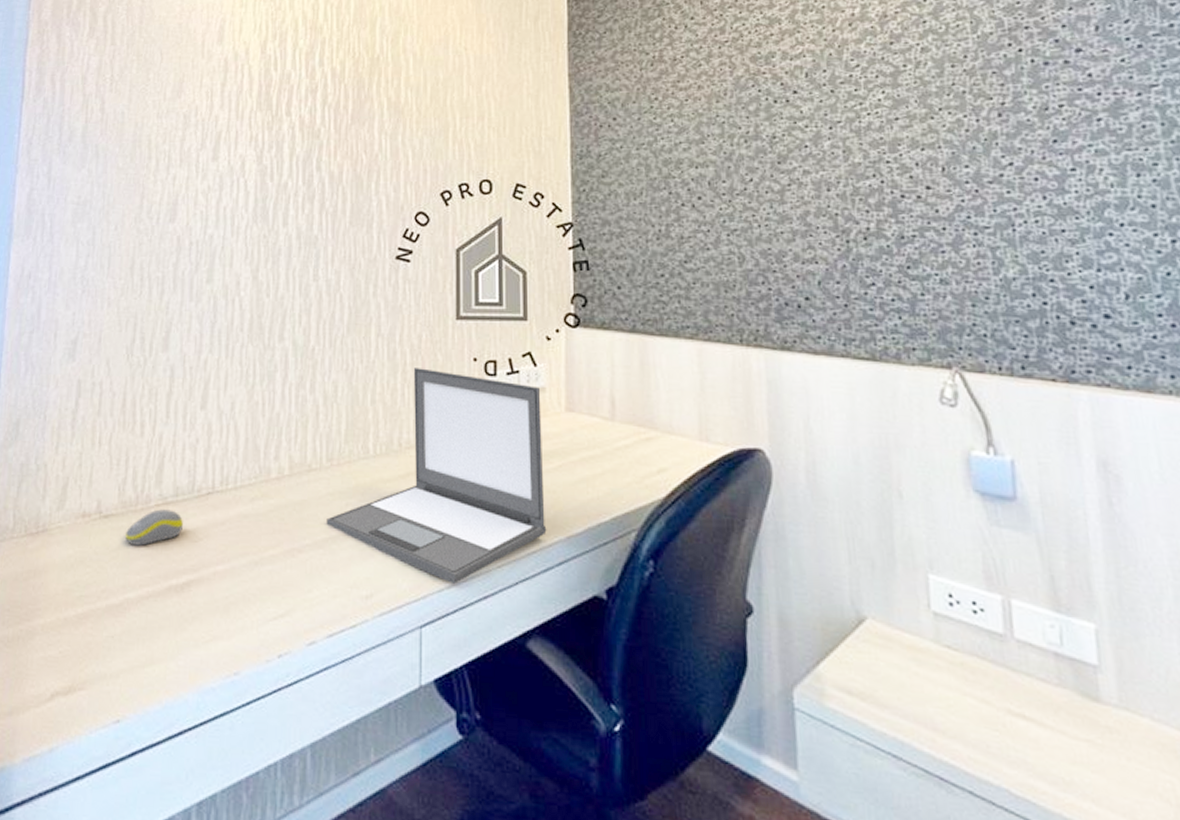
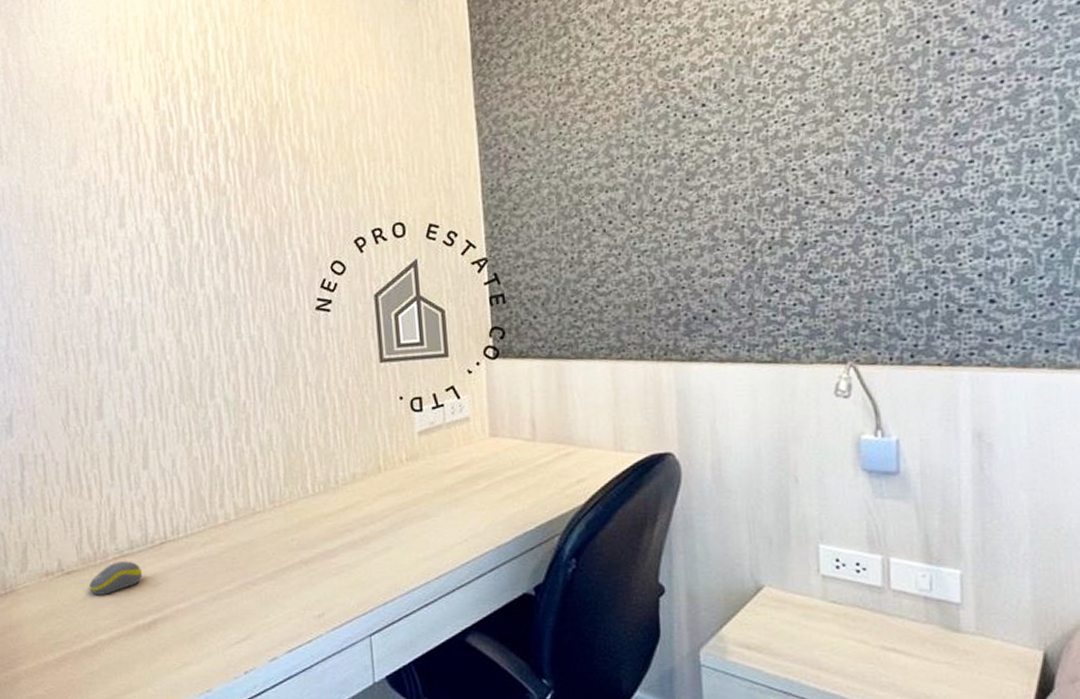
laptop: present [326,368,547,585] -> none [275,410,478,598]

